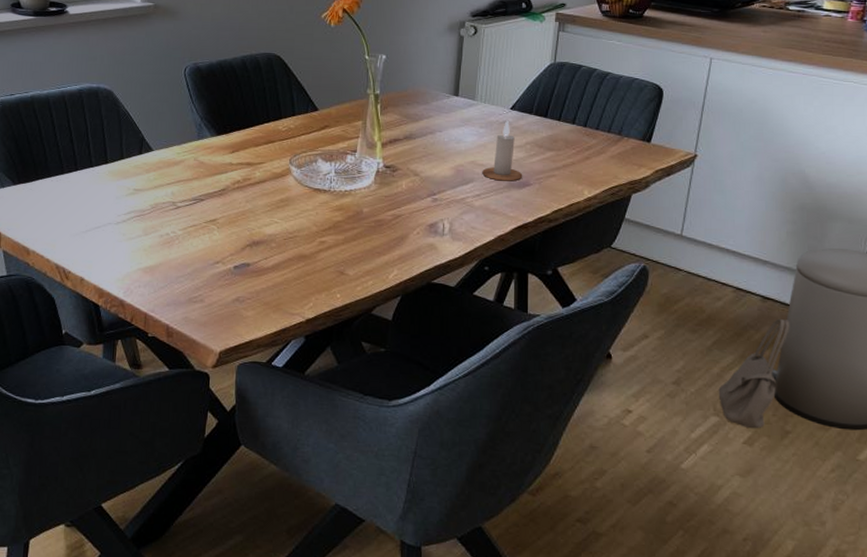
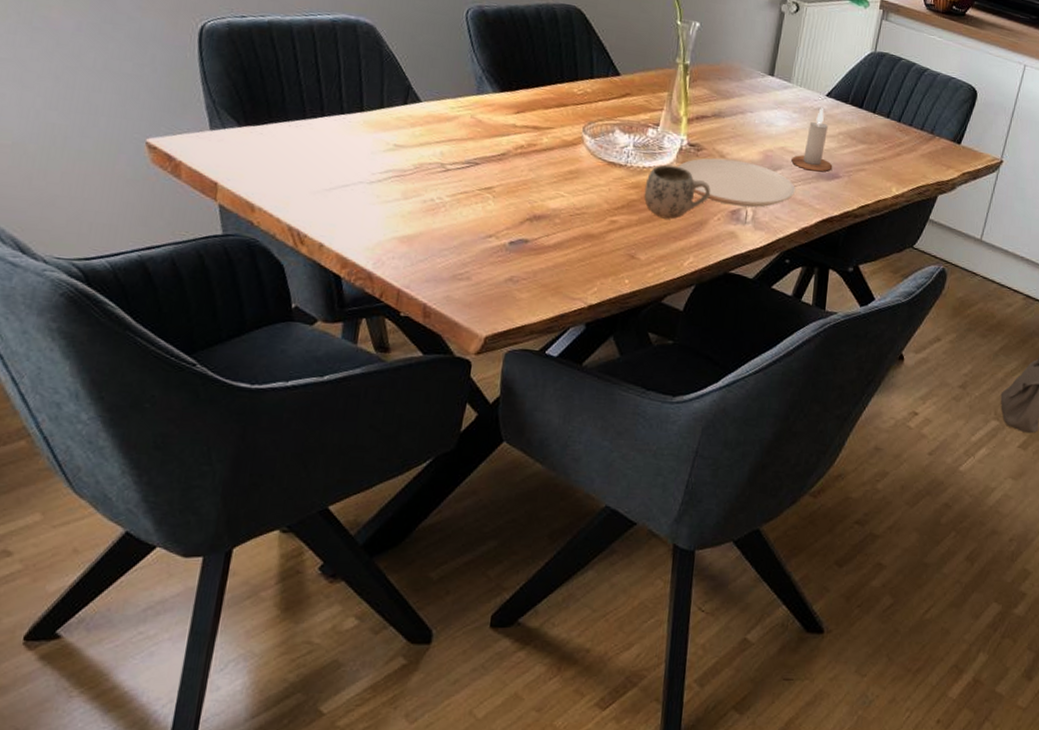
mug: none [347,186,409,236] -> present [643,164,711,219]
plate: none [376,176,488,220] -> present [678,158,795,207]

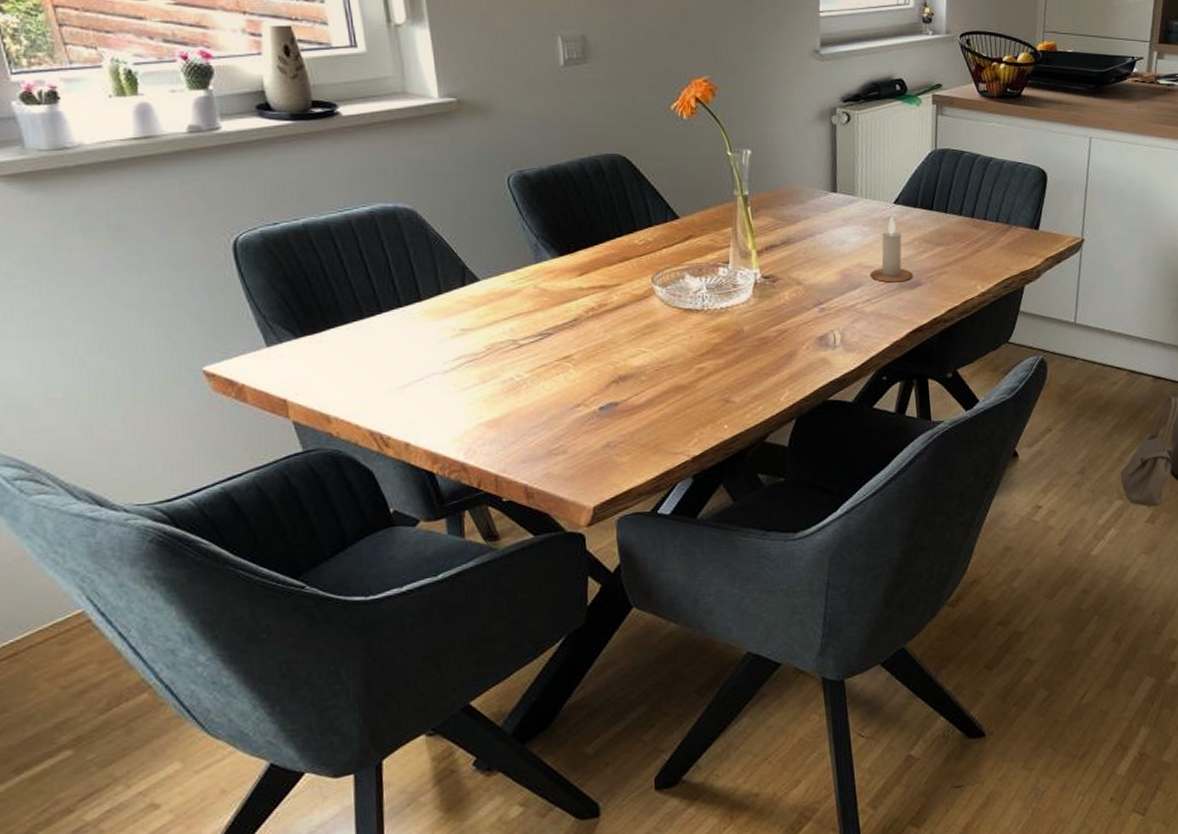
mug: present [643,164,711,219] -> none [726,301,795,357]
plate: present [678,158,795,207] -> none [756,284,880,332]

